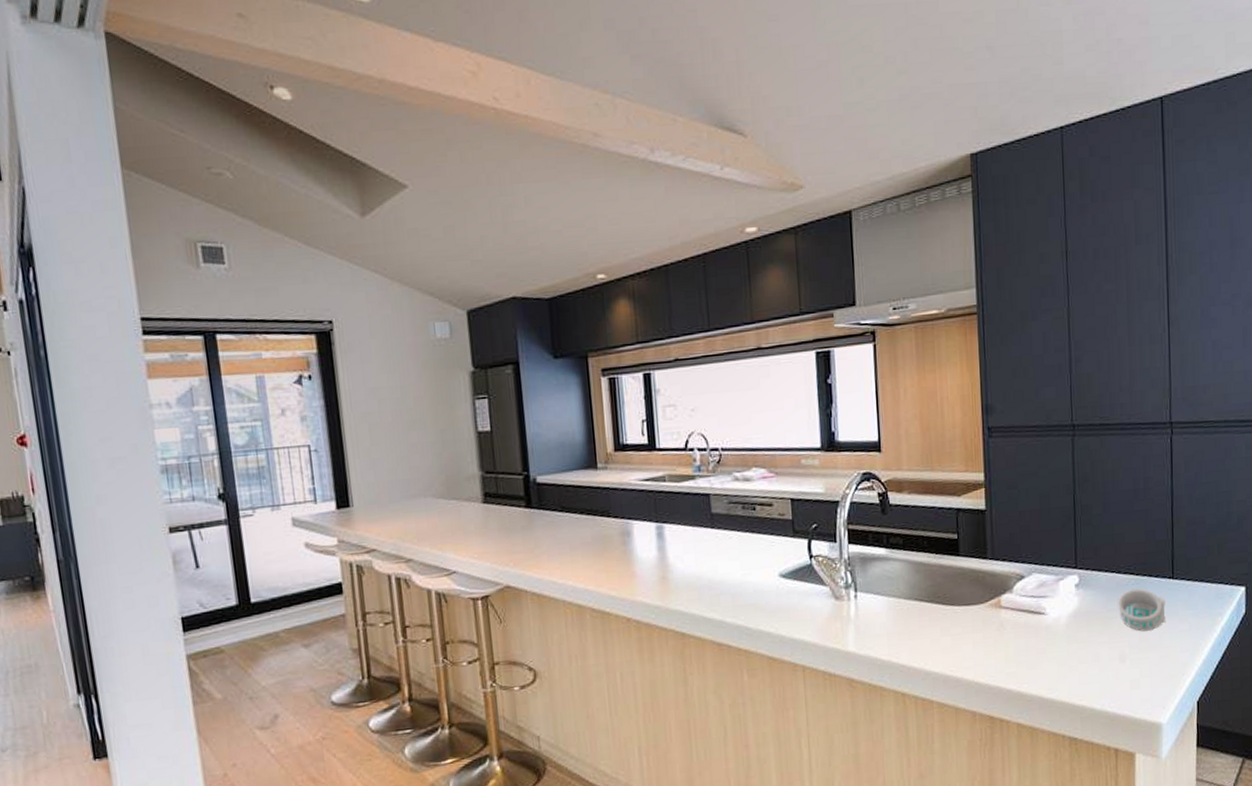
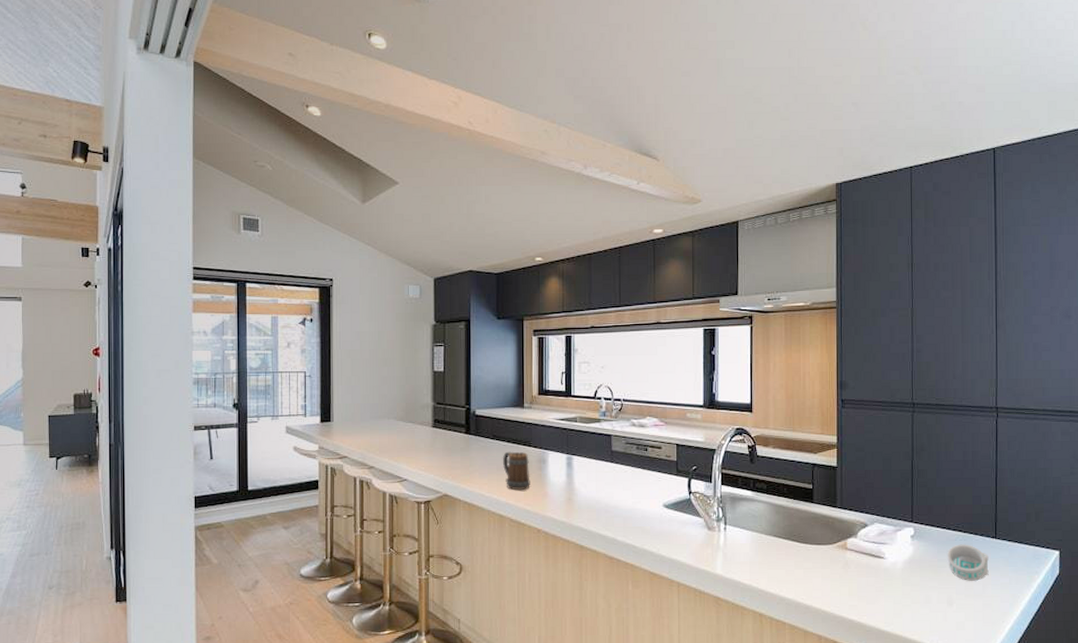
mug: none [575,525,614,573] -> present [502,451,530,490]

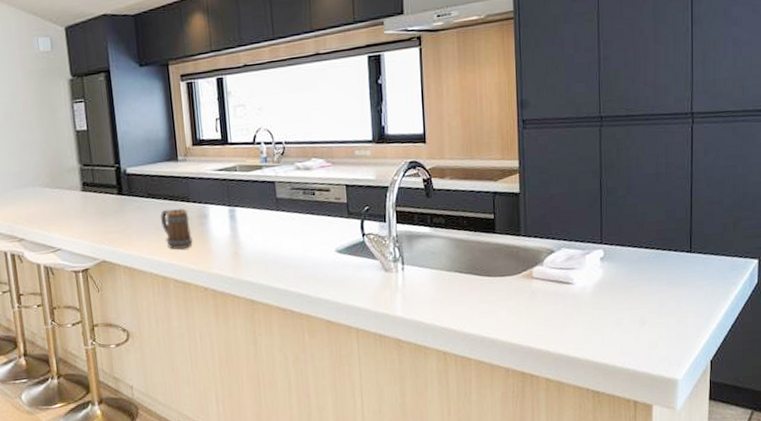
napkin ring: present [947,544,989,581] -> none [639,261,683,299]

